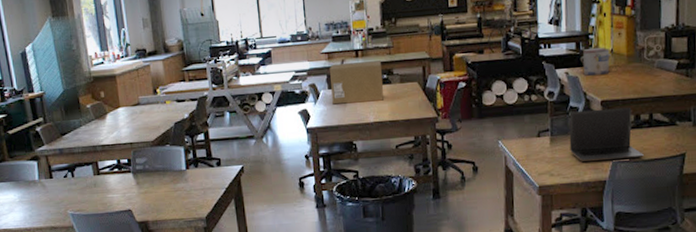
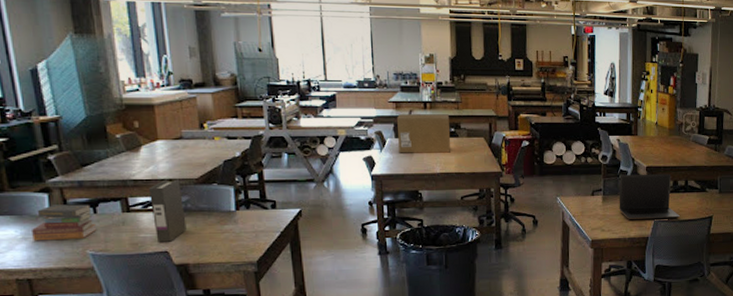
books: none [26,169,75,204] -> present [32,204,97,241]
binder: none [114,142,146,202] -> present [149,179,187,242]
paint can: present [581,48,612,77] -> none [631,120,656,145]

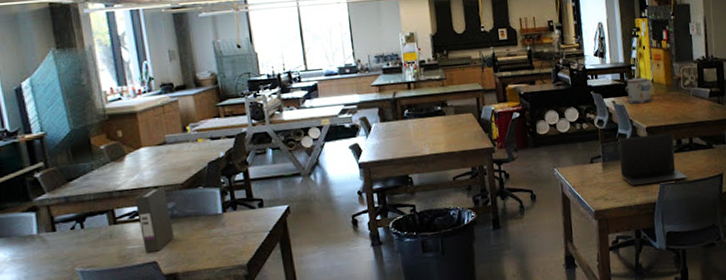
books: present [32,204,97,241] -> none [20,219,85,263]
box: present [397,114,451,153] -> none [381,92,439,138]
paint can: none [631,120,656,145] -> present [625,78,653,105]

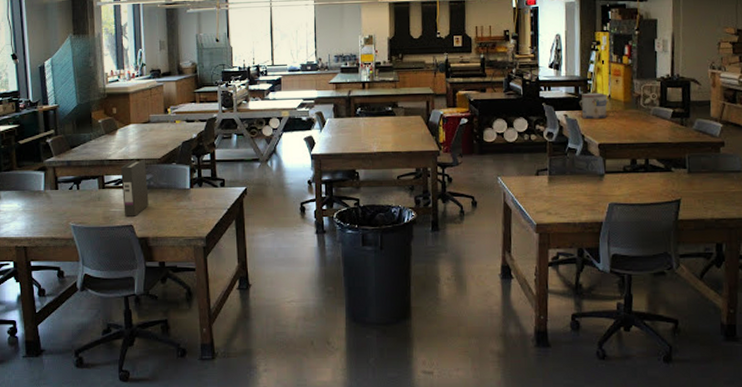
laptop computer: present [618,132,687,186] -> none [567,151,640,203]

